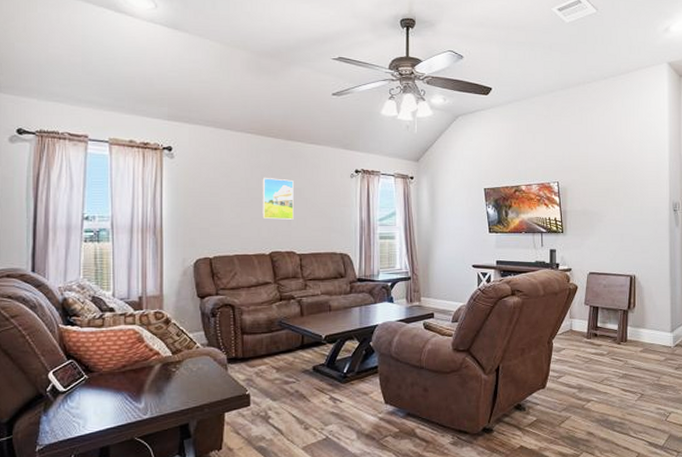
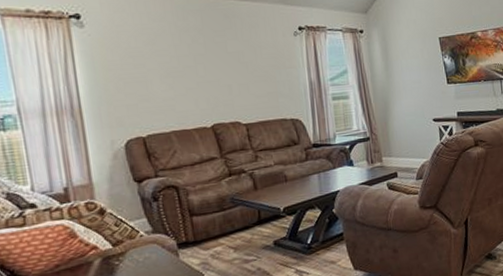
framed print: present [262,178,294,220] -> none [193,42,235,89]

